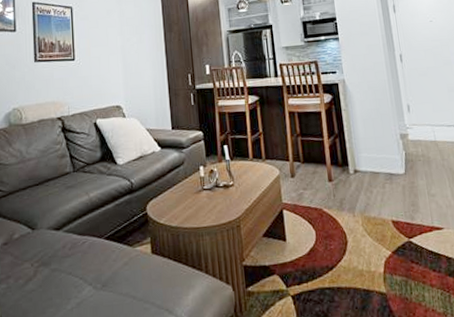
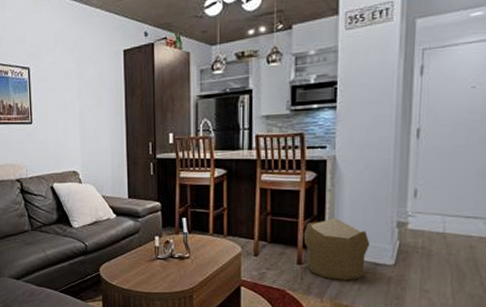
pouf: none [329,134,384,194] -> present [303,217,370,281]

